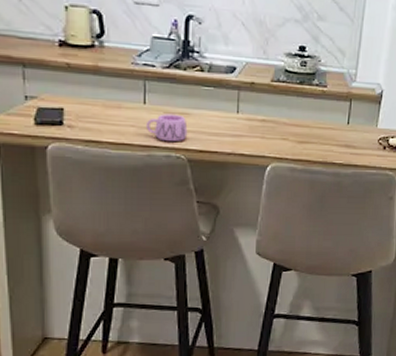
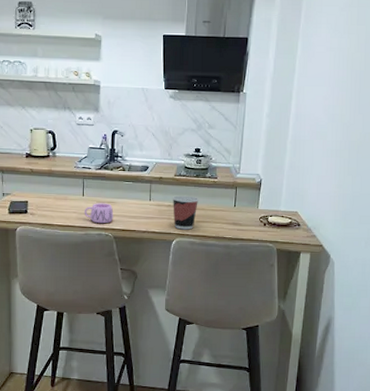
cup: none [267,107,303,152] -> present [172,195,199,230]

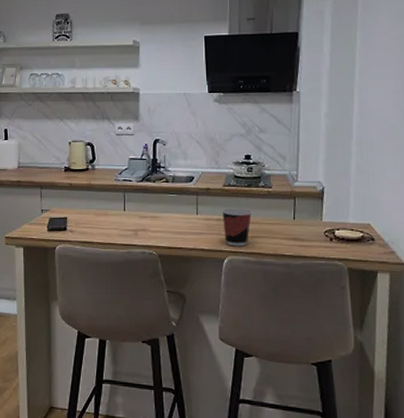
mug: present [84,203,114,223] -> none [125,218,158,240]

